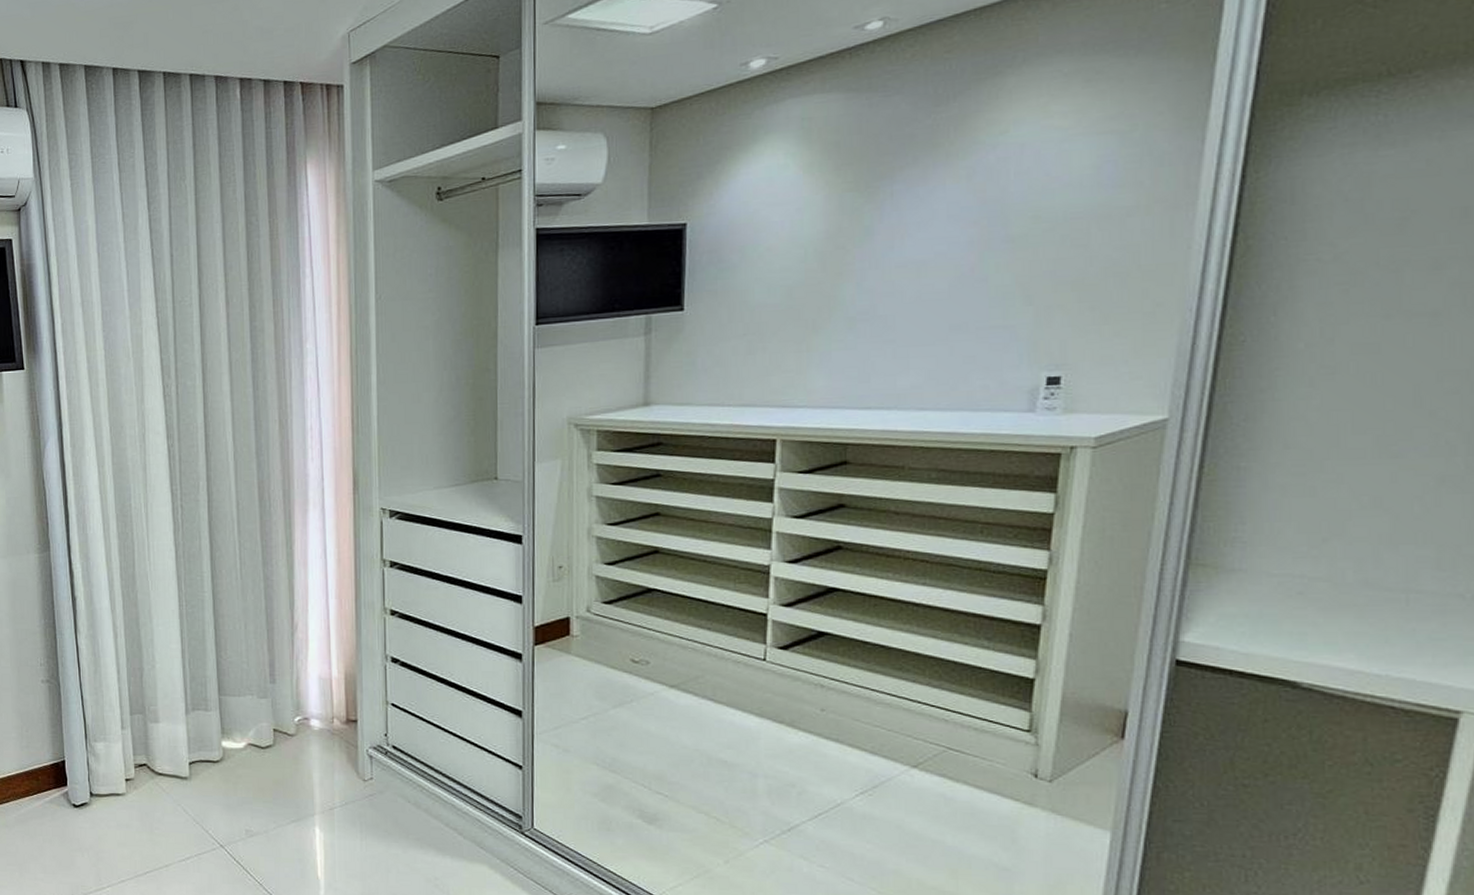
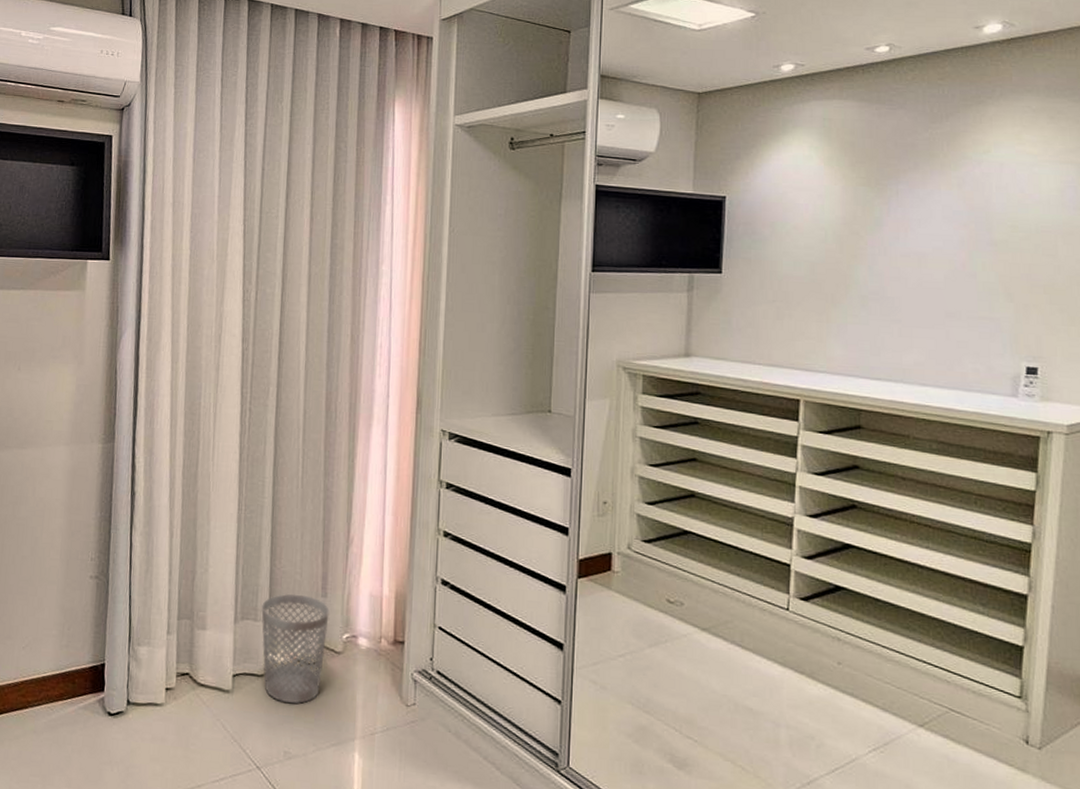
wastebasket: none [211,682,279,786] -> present [261,594,329,704]

